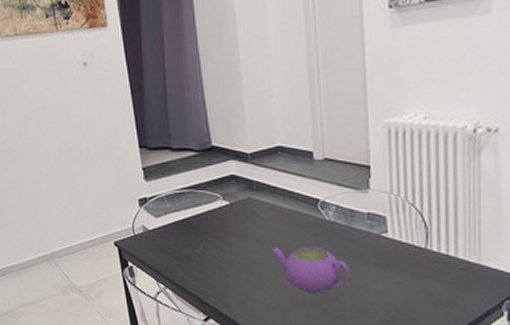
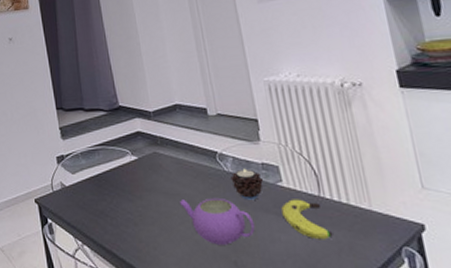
candle: none [331,218,368,250] -> present [230,168,264,200]
banana: none [382,250,434,291] -> present [281,199,333,240]

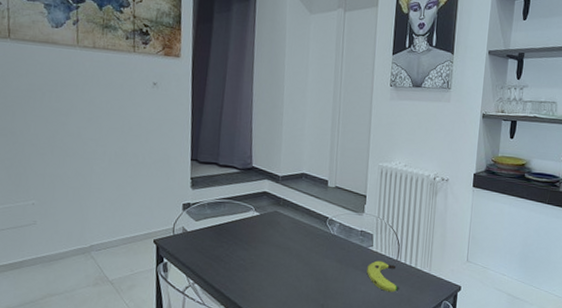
teapot: present [179,197,255,245] -> none [287,253,344,291]
candle: present [230,168,264,200] -> none [334,233,360,258]

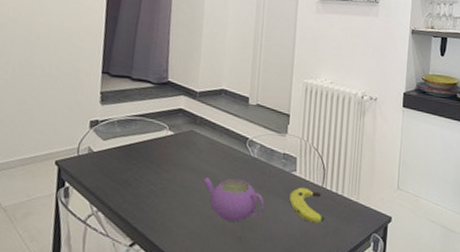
teapot: none [287,253,344,291] -> present [202,177,265,222]

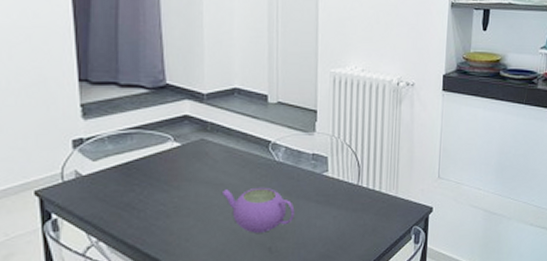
banana: present [289,187,325,224] -> none [322,187,362,224]

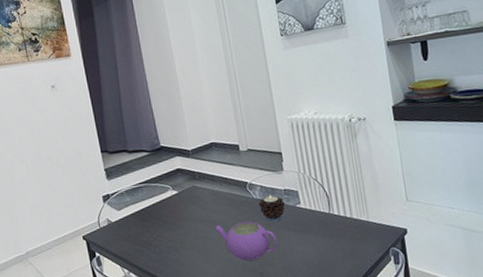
candle: none [280,158,312,189] -> present [258,195,286,221]

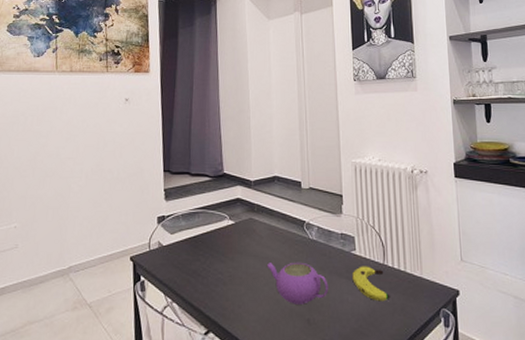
candle: present [258,195,286,221] -> none [314,237,341,265]
banana: none [299,217,339,249] -> present [352,266,390,302]

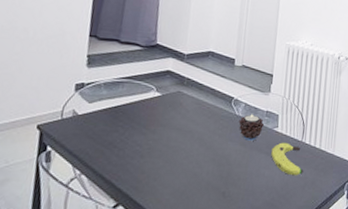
teapot: present [266,262,329,305] -> none [188,136,248,178]
candle: none [314,237,341,265] -> present [238,114,265,141]

